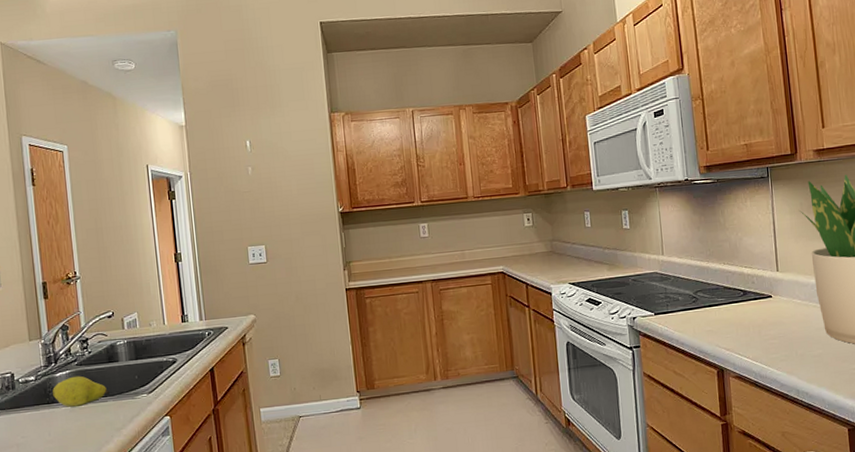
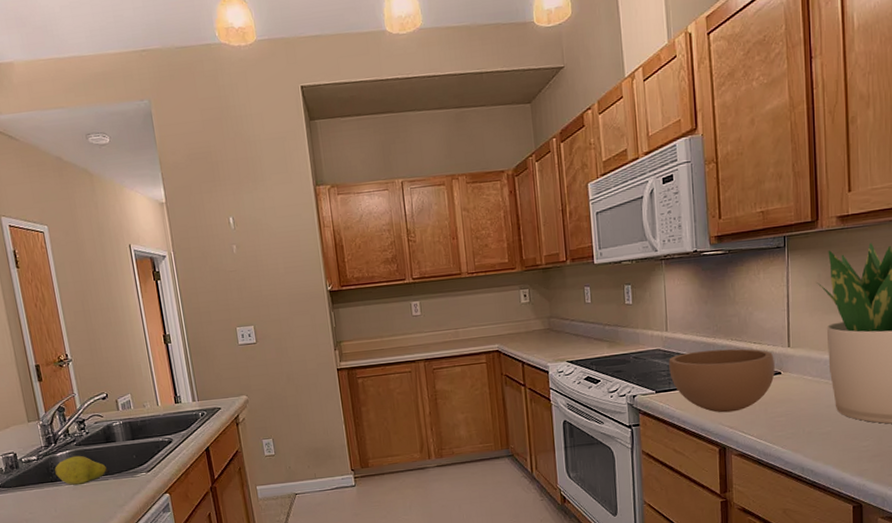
bowl: none [665,272,766,335] -> present [668,348,775,413]

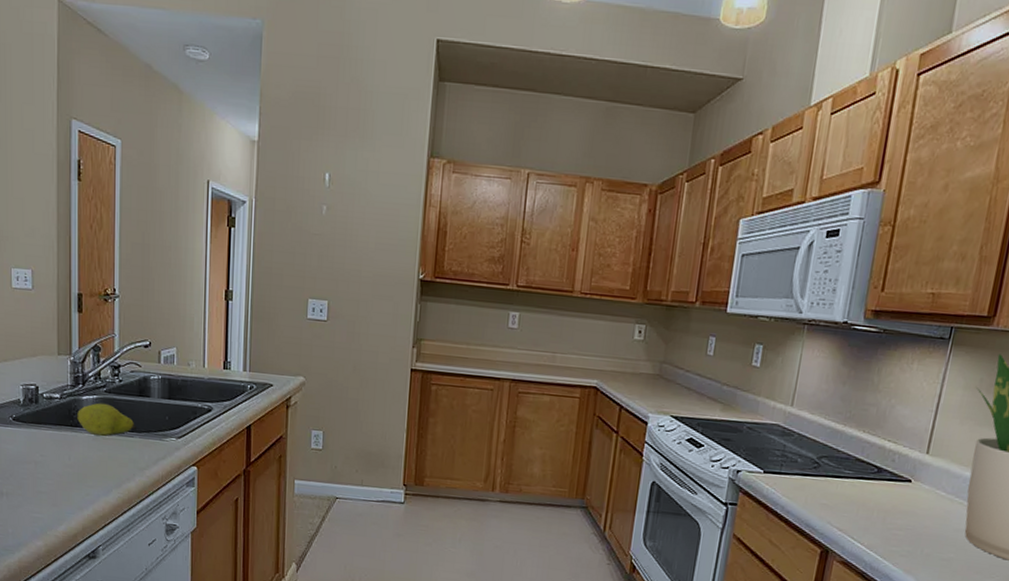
bowl: present [668,348,775,413] -> none [784,435,908,514]

